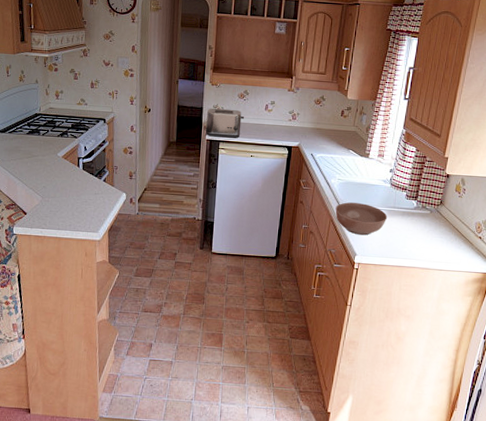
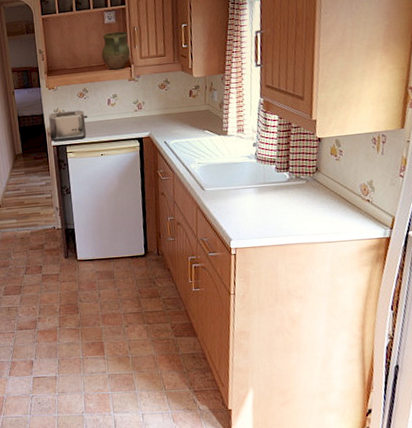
ceramic jug: none [266,42,295,79] -> present [101,31,131,70]
bowl: present [335,202,388,236] -> none [200,184,259,219]

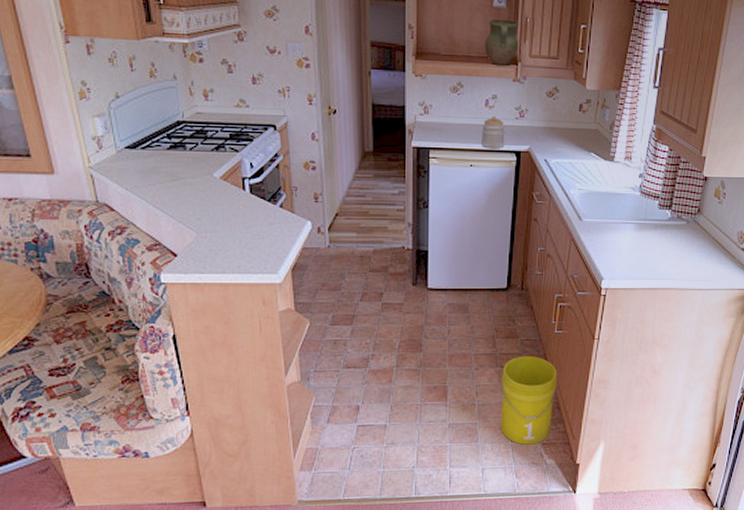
toaster: present [49,110,88,142] -> none [410,106,460,144]
jar: none [107,112,128,139] -> present [482,116,505,149]
bucket: none [149,312,201,393] -> present [500,355,558,445]

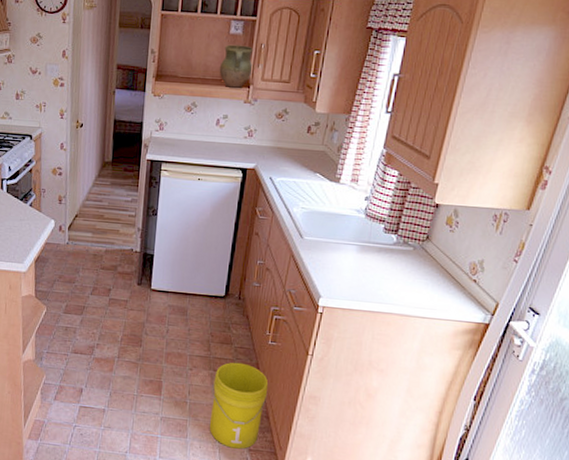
jar: present [482,116,505,149] -> none [210,135,234,165]

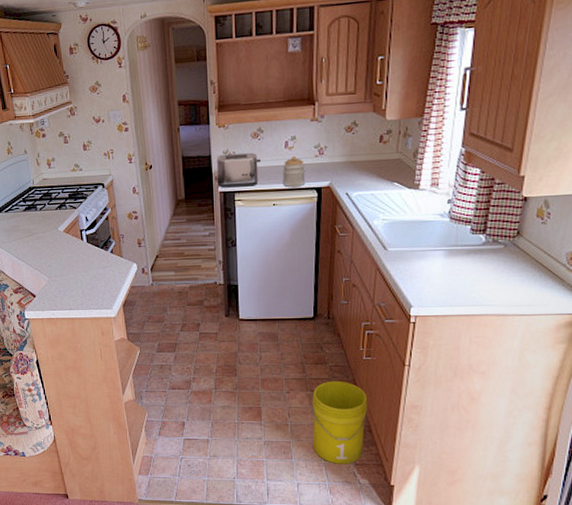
toaster: none [145,122,192,158] -> present [217,152,262,188]
jar: none [210,135,234,165] -> present [283,156,305,188]
ceramic jug: present [219,44,254,89] -> none [281,62,316,108]

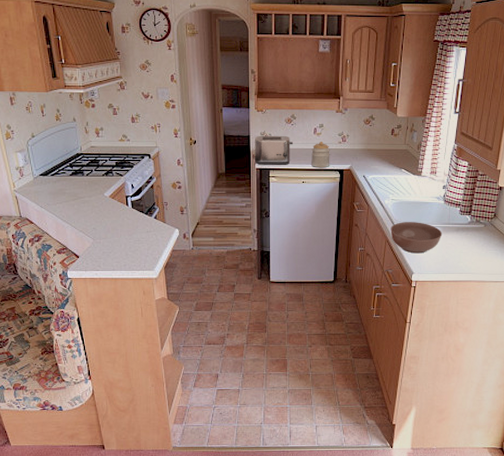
bucket: present [311,381,368,464] -> none [330,336,376,408]
bowl: none [381,245,449,283] -> present [390,222,442,254]

